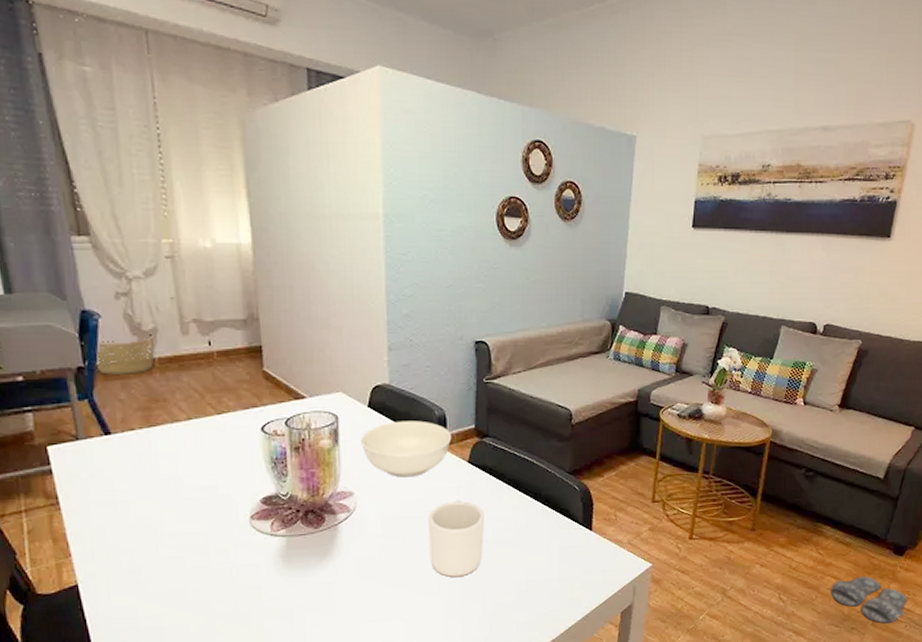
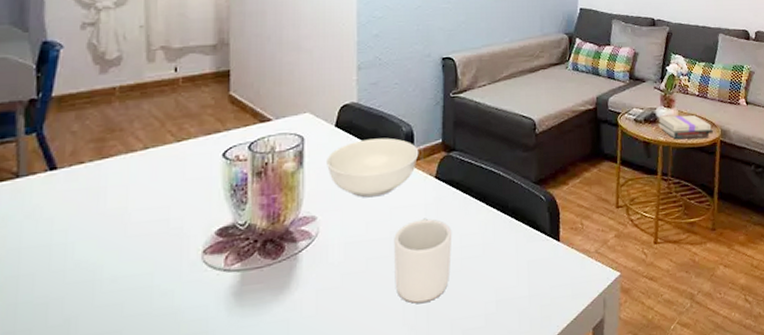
basket: present [95,336,155,375] -> none [50,64,119,106]
books: none [703,412,764,438] -> present [658,115,714,140]

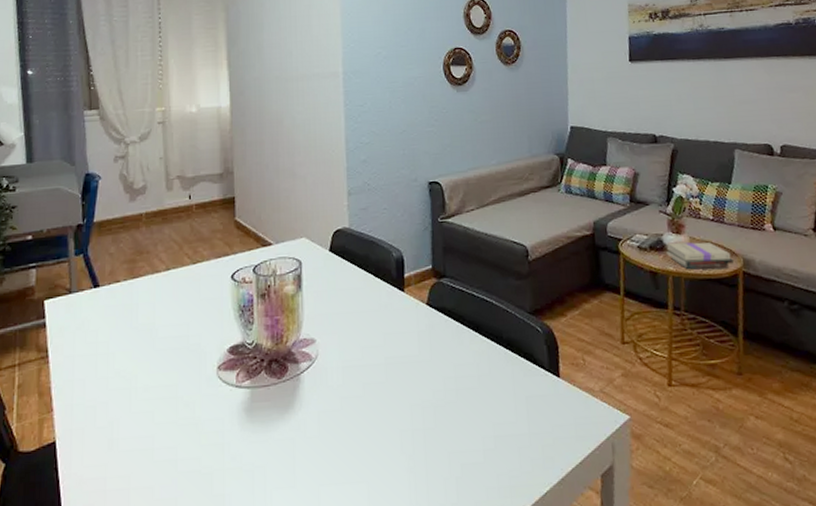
bowl: present [327,137,419,198] -> none [323,263,410,323]
mug: present [394,218,452,304] -> none [389,345,447,433]

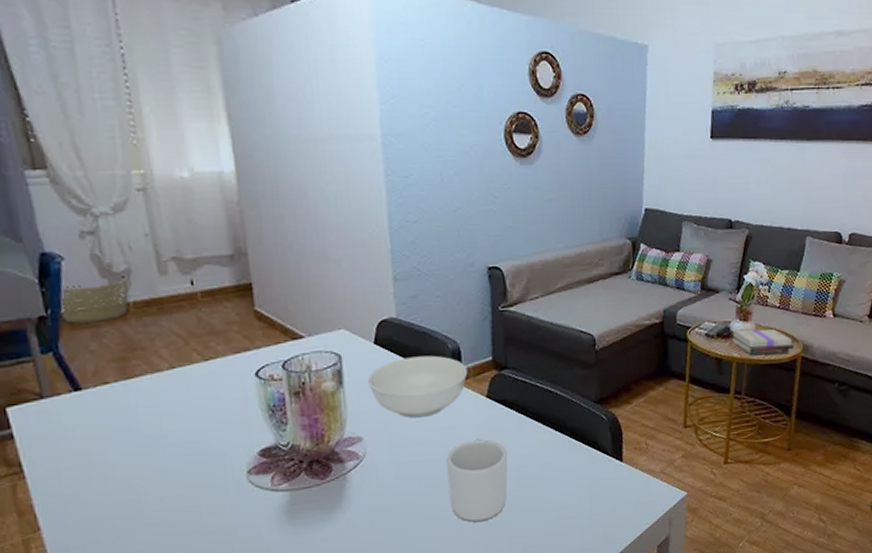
basket: none [93,193,144,231] -> present [60,278,129,324]
bowl: none [323,263,410,323] -> present [368,355,468,418]
mug: none [389,345,447,433] -> present [446,438,508,523]

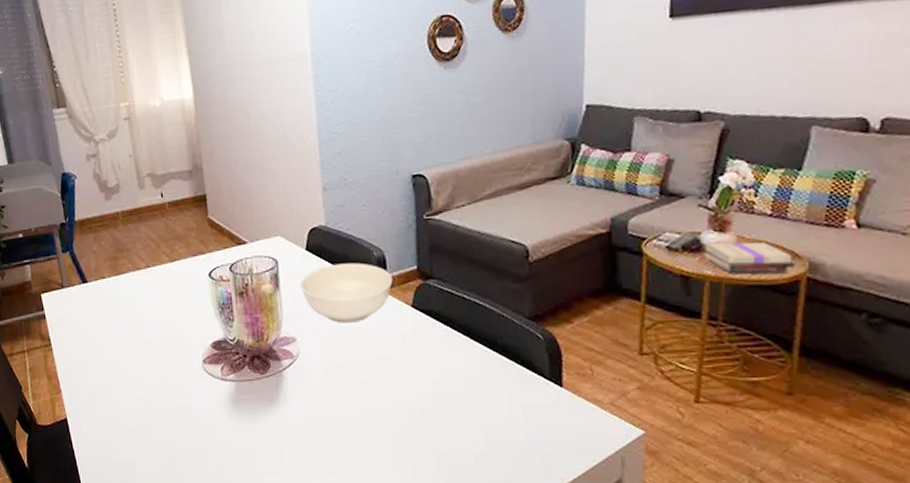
basket: present [60,278,129,324] -> none [74,192,118,229]
mug: present [446,438,508,523] -> none [372,348,434,433]

